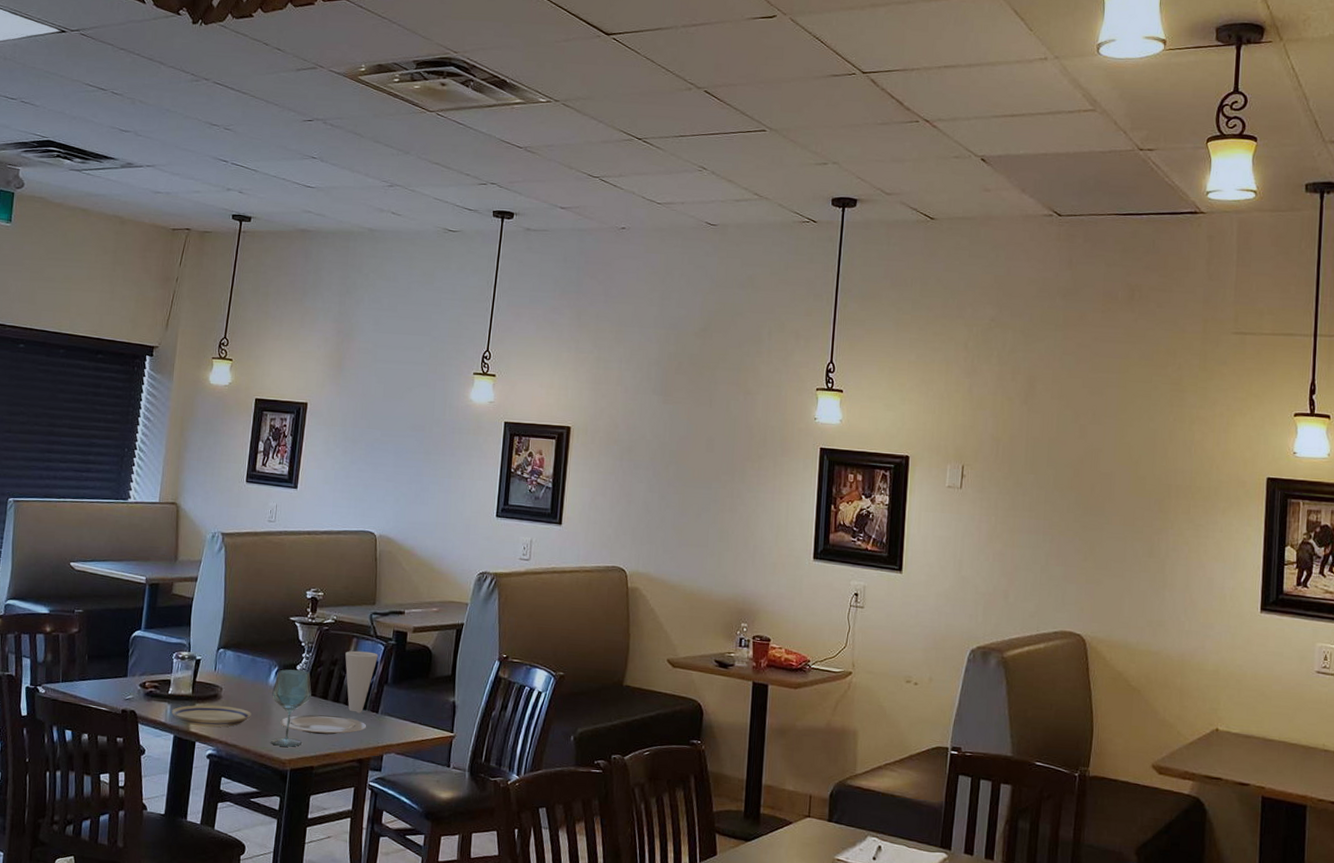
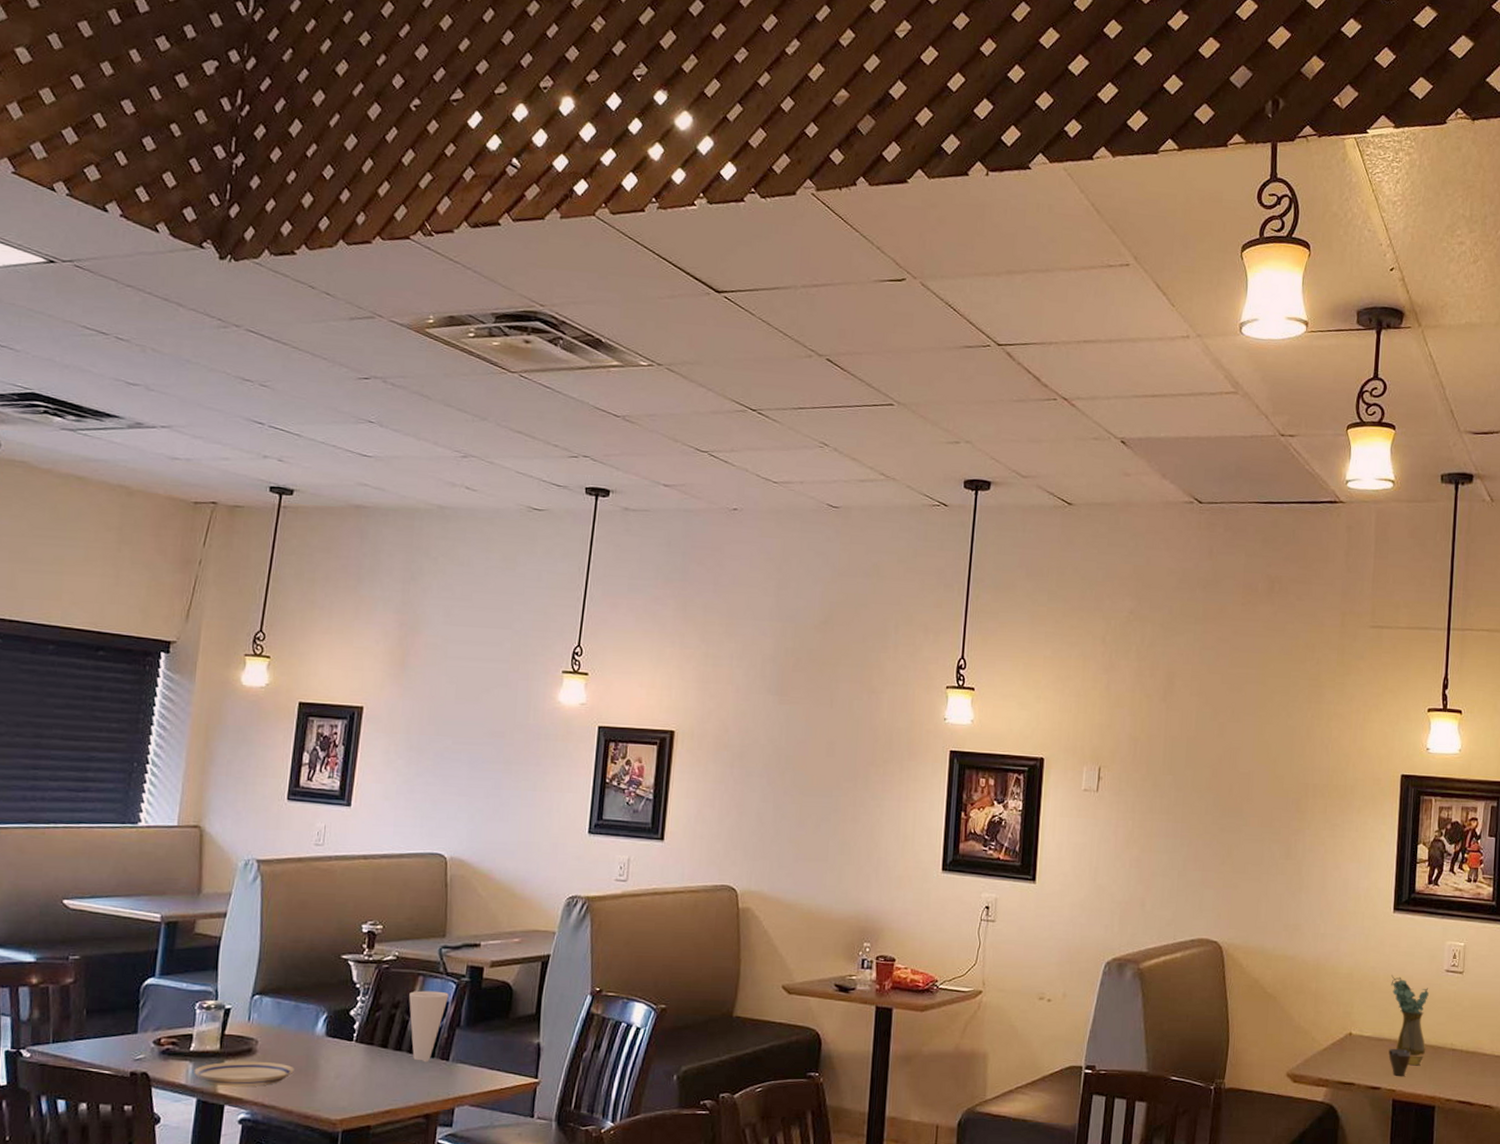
wine glass: present [270,669,312,747] -> none [317,1016,368,1105]
plate: present [279,714,367,735] -> none [328,1066,435,1088]
cup: none [1257,746,1281,775] -> present [1388,1048,1411,1077]
vase: none [1259,674,1299,765] -> present [1391,975,1429,1066]

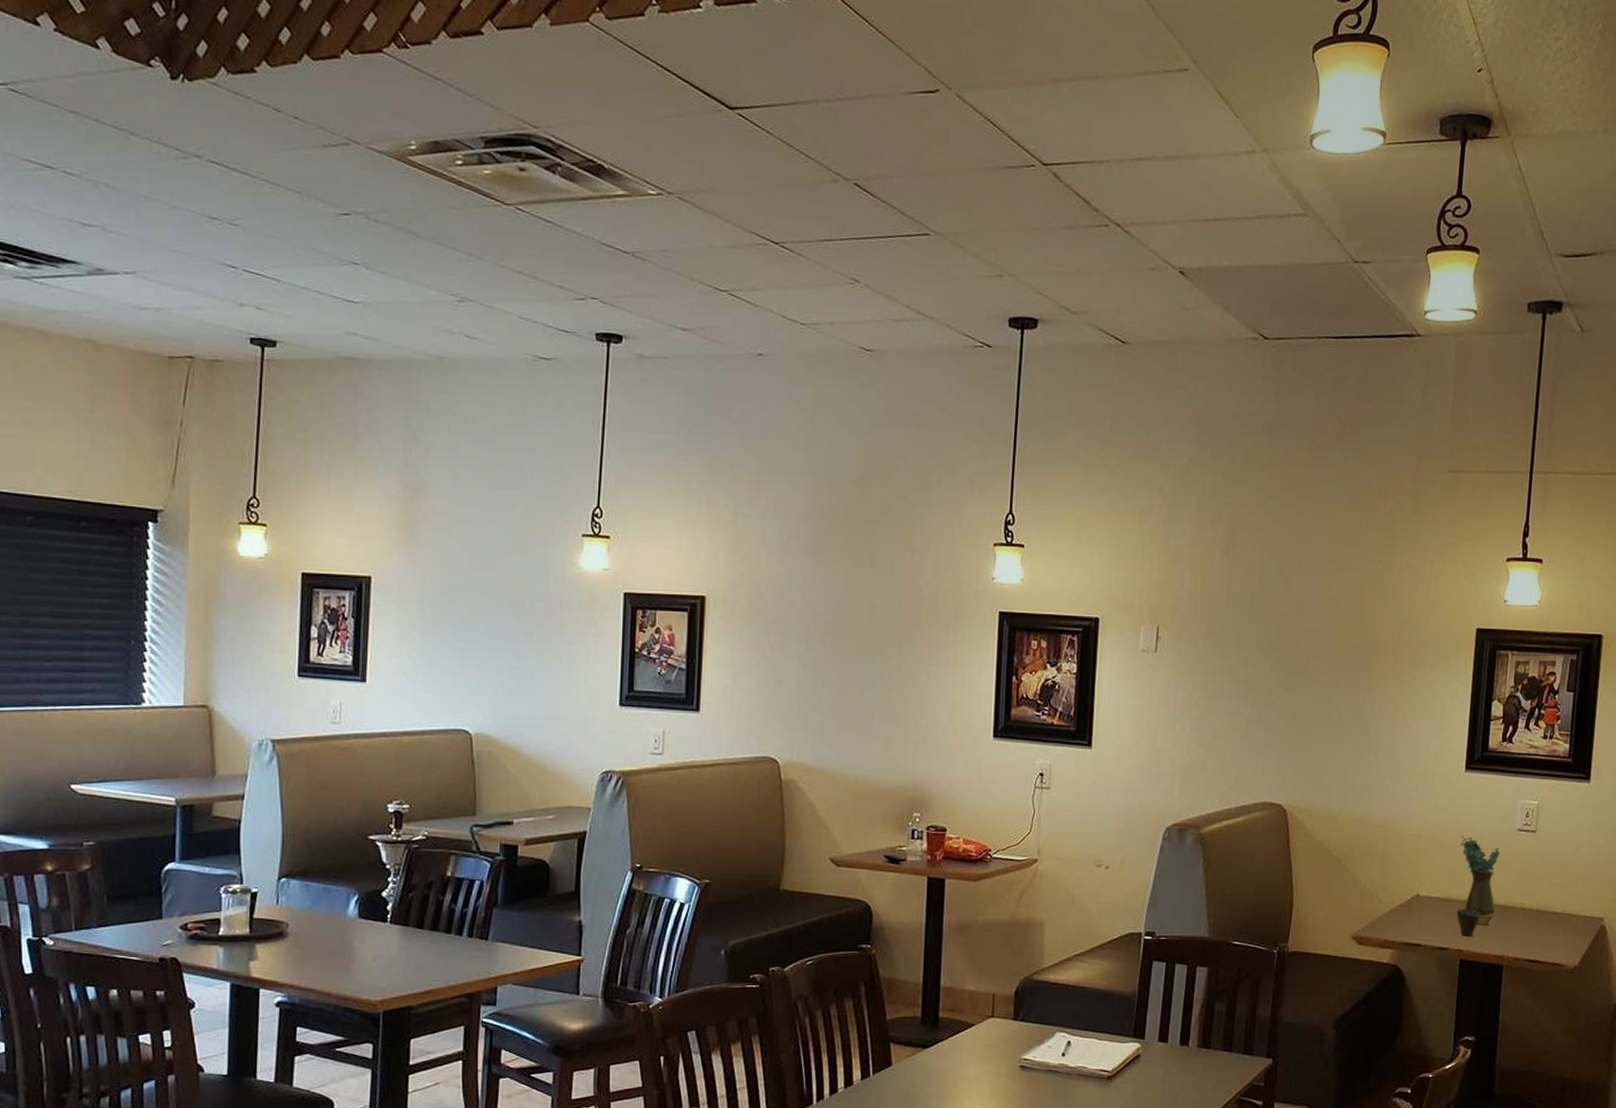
plate: present [194,1061,294,1087] -> none [225,945,329,971]
cup: present [409,990,449,1063] -> none [442,870,483,942]

